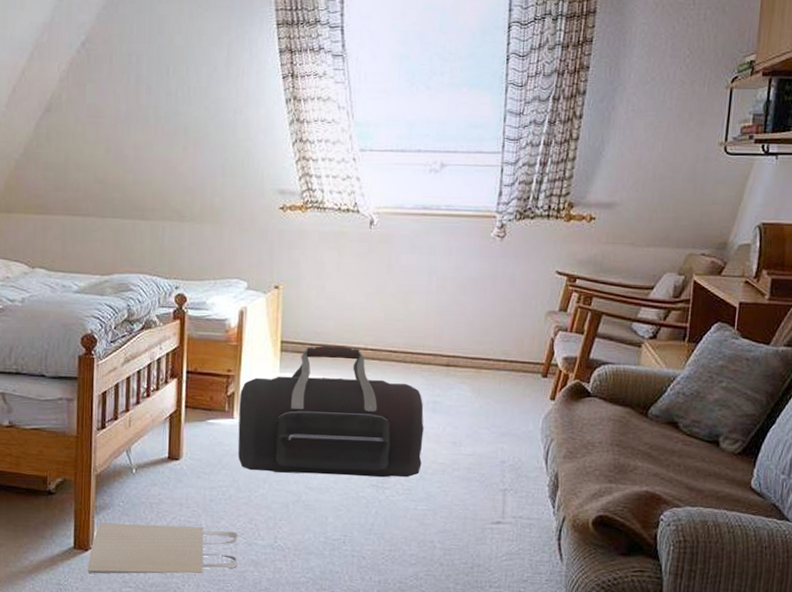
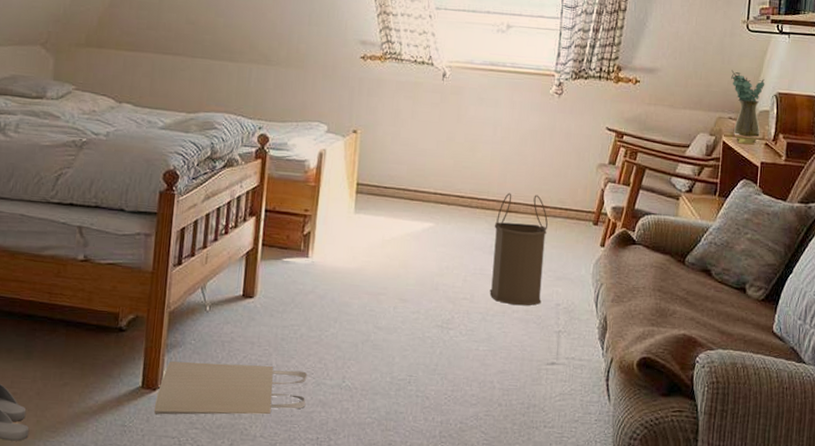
duffel bag: present [237,345,424,478] -> none [310,188,487,319]
basket: none [427,345,491,464] -> present [489,192,548,306]
vase: none [704,200,746,285] -> present [731,70,765,146]

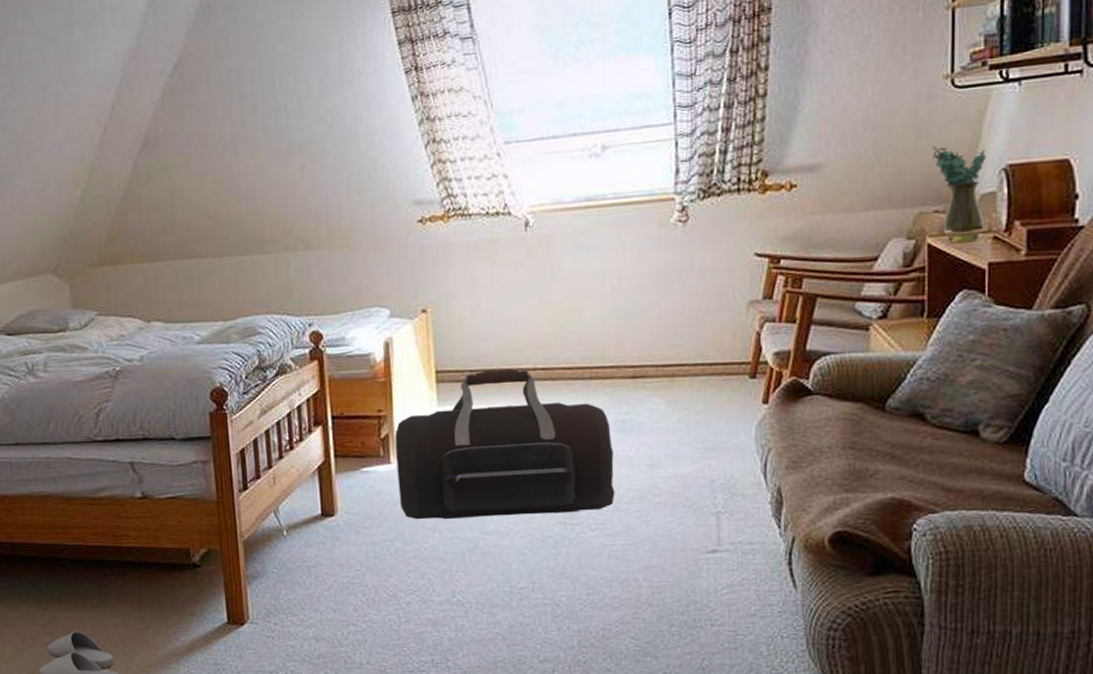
tote bag: present [153,361,308,415] -> none [245,587,414,650]
duffel bag: none [310,188,487,319] -> present [395,368,615,520]
basket: present [489,192,548,306] -> none [616,352,690,488]

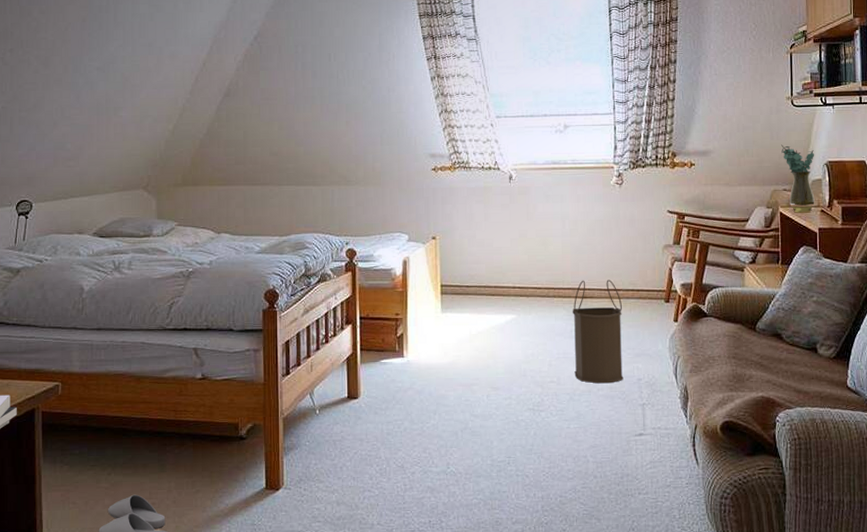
duffel bag: present [395,368,615,520] -> none [407,286,570,404]
basket: none [616,352,690,488] -> present [572,279,624,384]

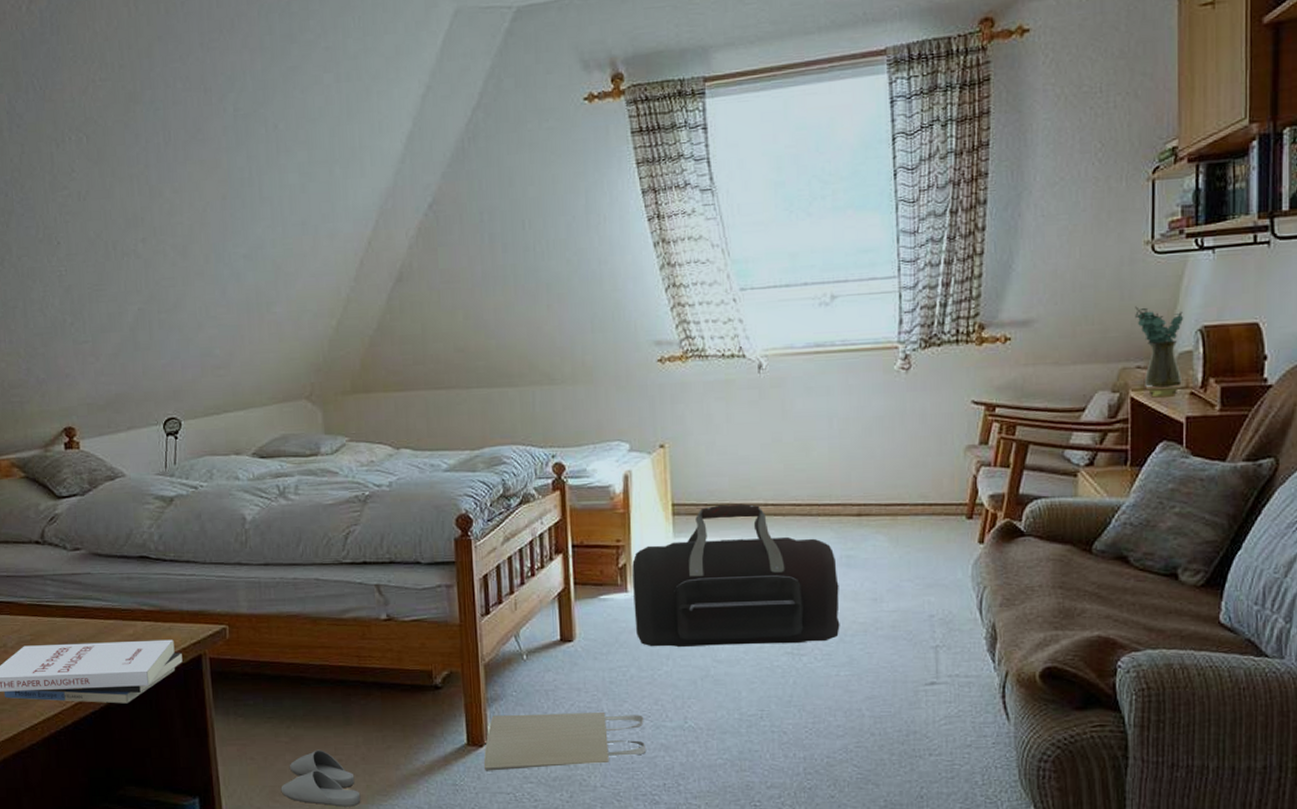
tote bag: none [279,459,416,512] -> present [483,711,647,771]
duffel bag: none [407,286,570,404] -> present [632,503,840,647]
basket: present [572,279,624,384] -> none [842,492,910,622]

